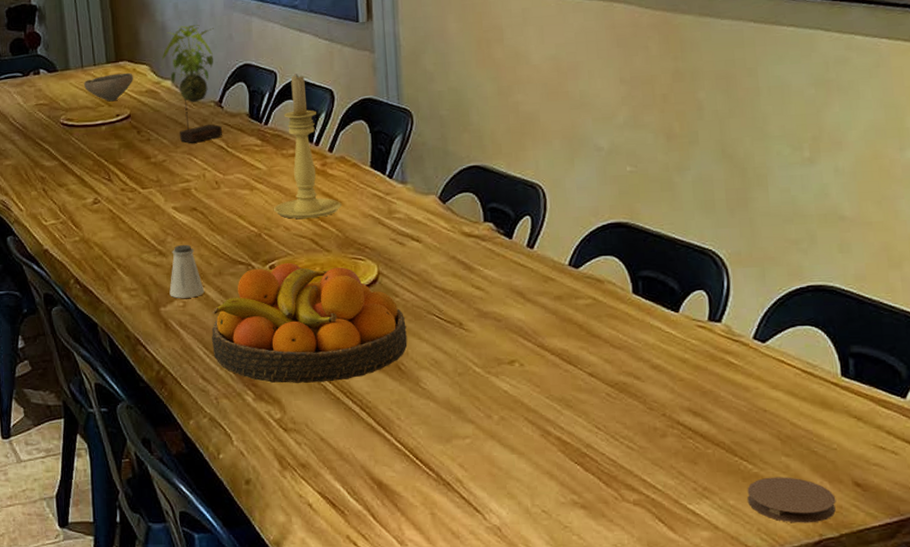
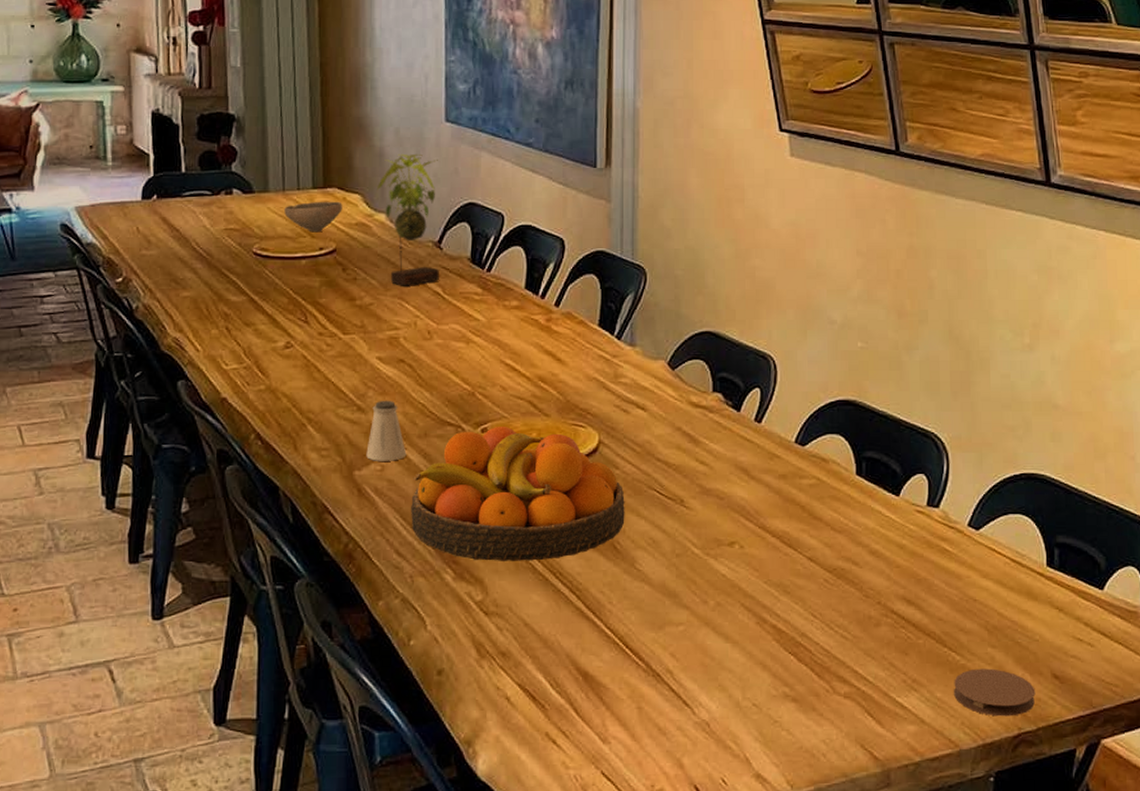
candle holder: present [273,74,342,219] -> none [490,218,566,379]

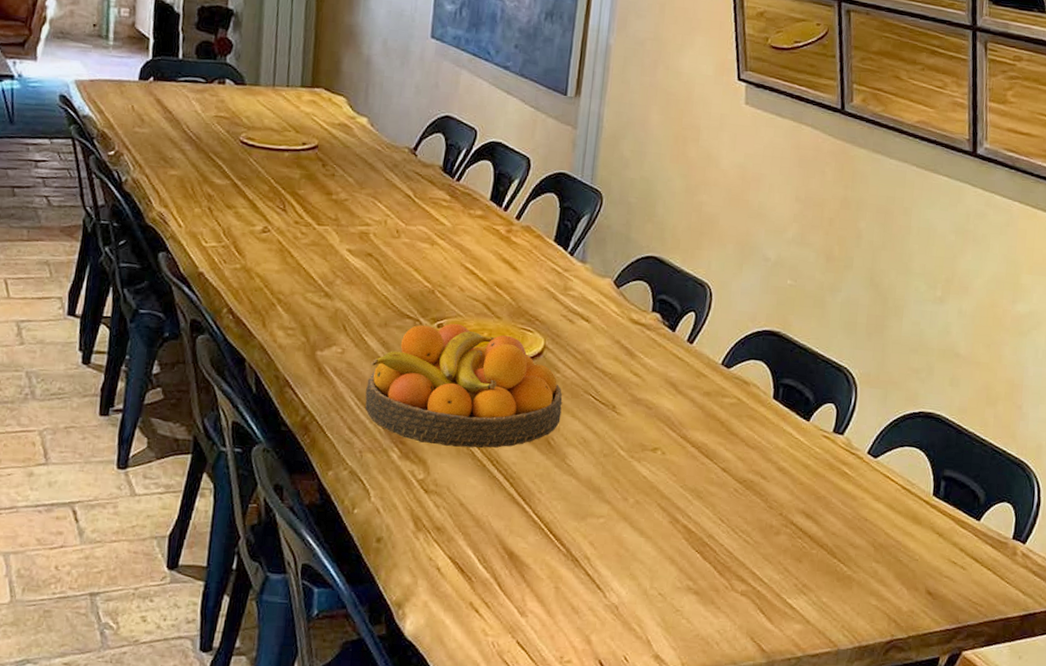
bowl: present [284,201,343,233] -> none [272,99,328,128]
saltshaker: present [366,400,407,461] -> none [329,289,367,346]
plant: present [376,153,439,286] -> none [360,63,421,187]
coaster: present [954,668,1036,717] -> none [838,580,910,625]

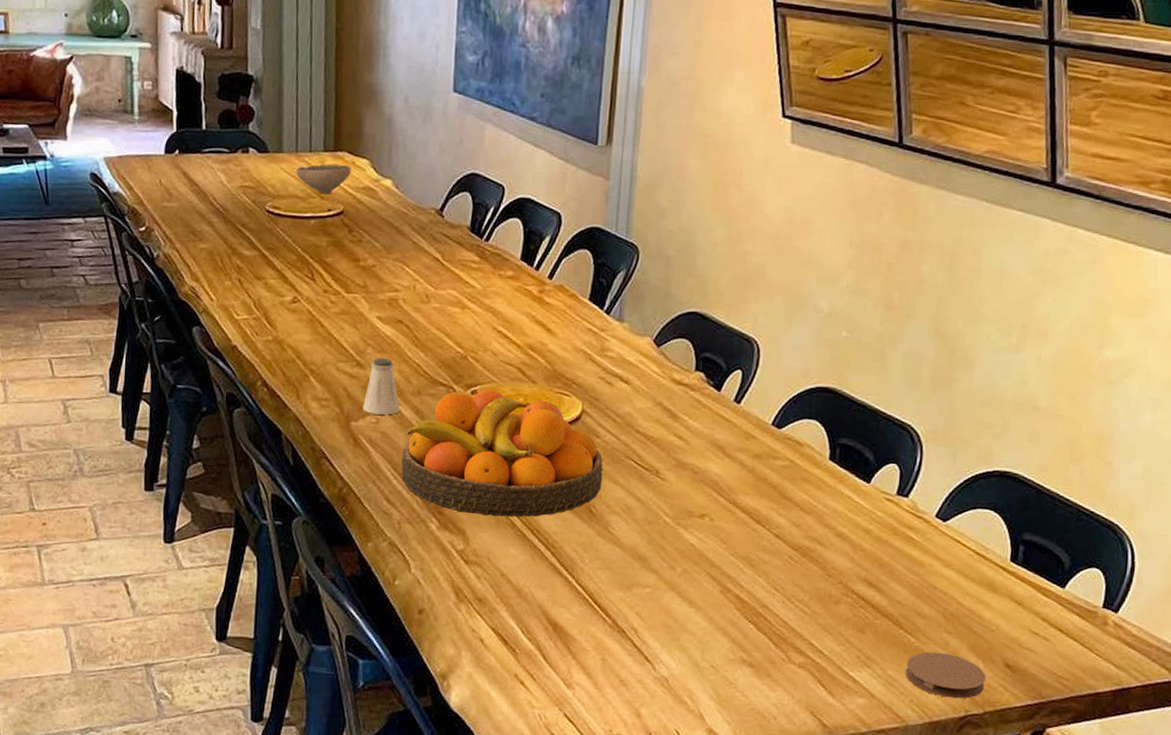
bowl: none [272,99,328,128] -> present [296,164,351,194]
saltshaker: none [329,289,367,346] -> present [363,357,400,415]
coaster: none [838,580,910,625] -> present [906,651,986,699]

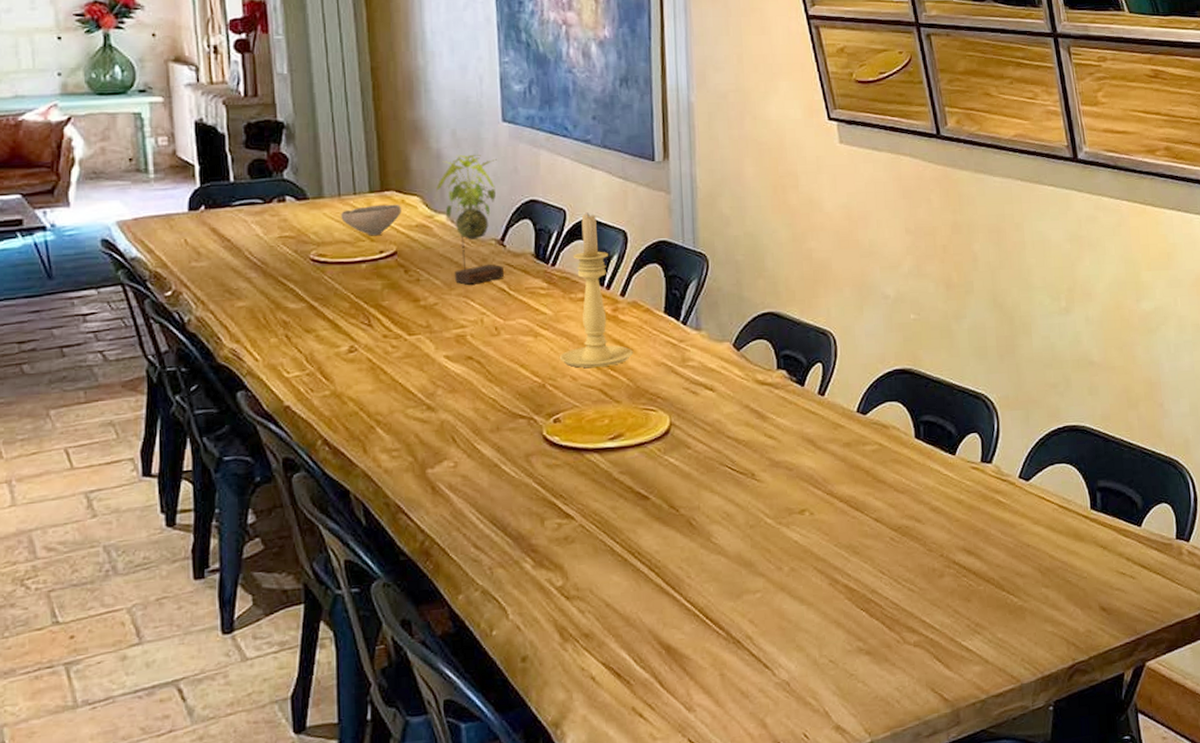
saltshaker: present [363,357,400,415] -> none [438,397,480,458]
plant: none [384,121,444,251] -> present [435,154,504,285]
fruit bowl: present [401,389,603,518] -> none [486,415,699,547]
candle holder: none [482,191,555,346] -> present [559,212,634,368]
coaster: present [906,651,986,699] -> none [1013,607,1086,651]

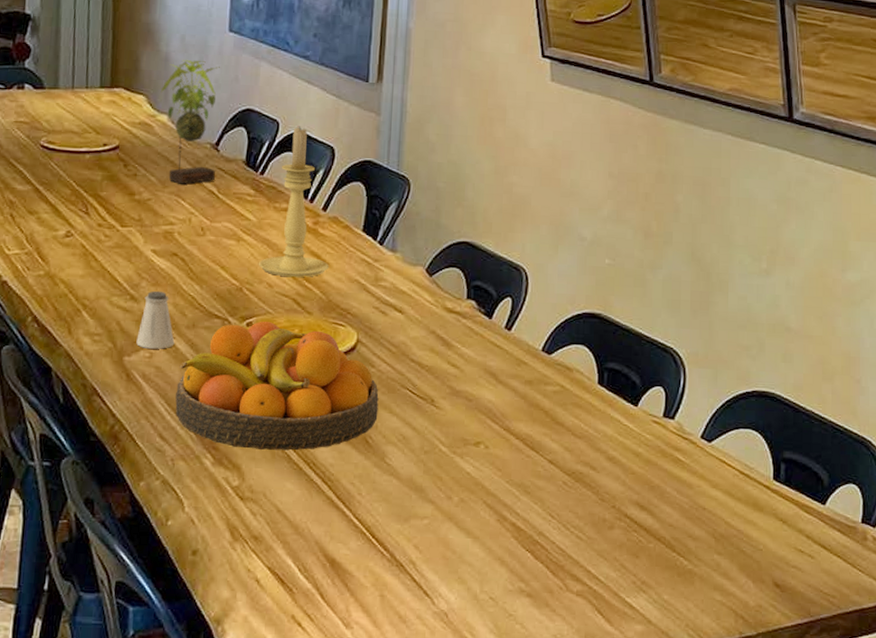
bowl: present [341,204,401,236] -> none [72,100,128,129]
saltshaker: none [438,397,480,458] -> present [136,291,175,349]
fruit bowl: none [486,415,699,547] -> present [175,320,379,451]

